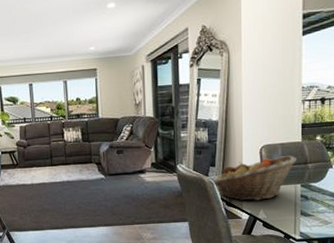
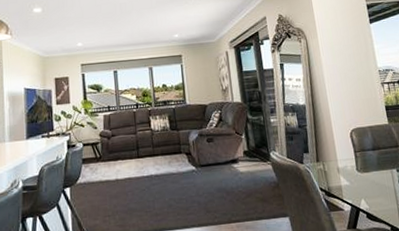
fruit basket: present [211,156,296,201] -> none [307,139,387,190]

